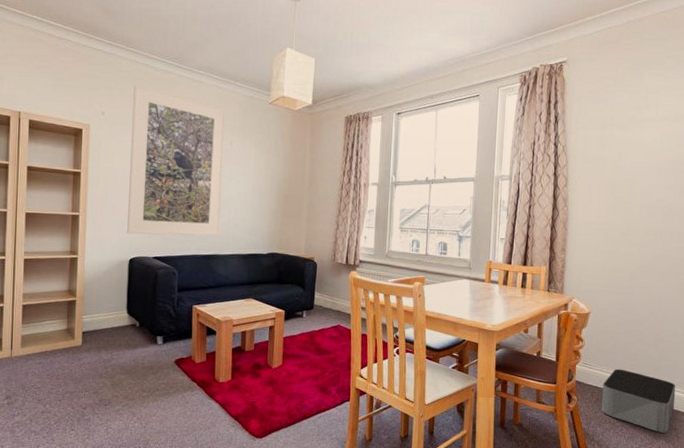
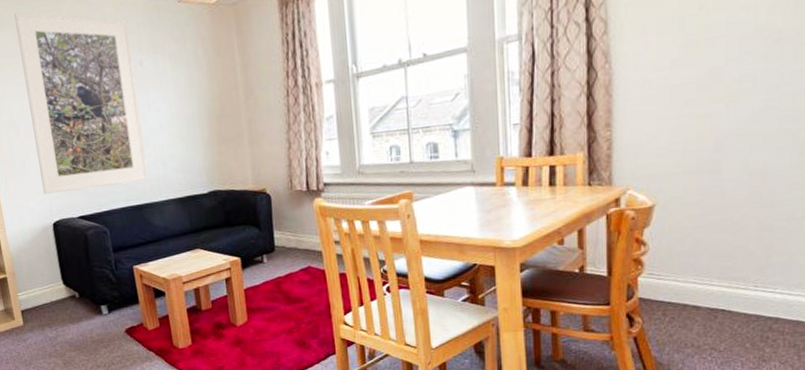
storage bin: present [601,369,676,433] -> none [678,275,794,353]

